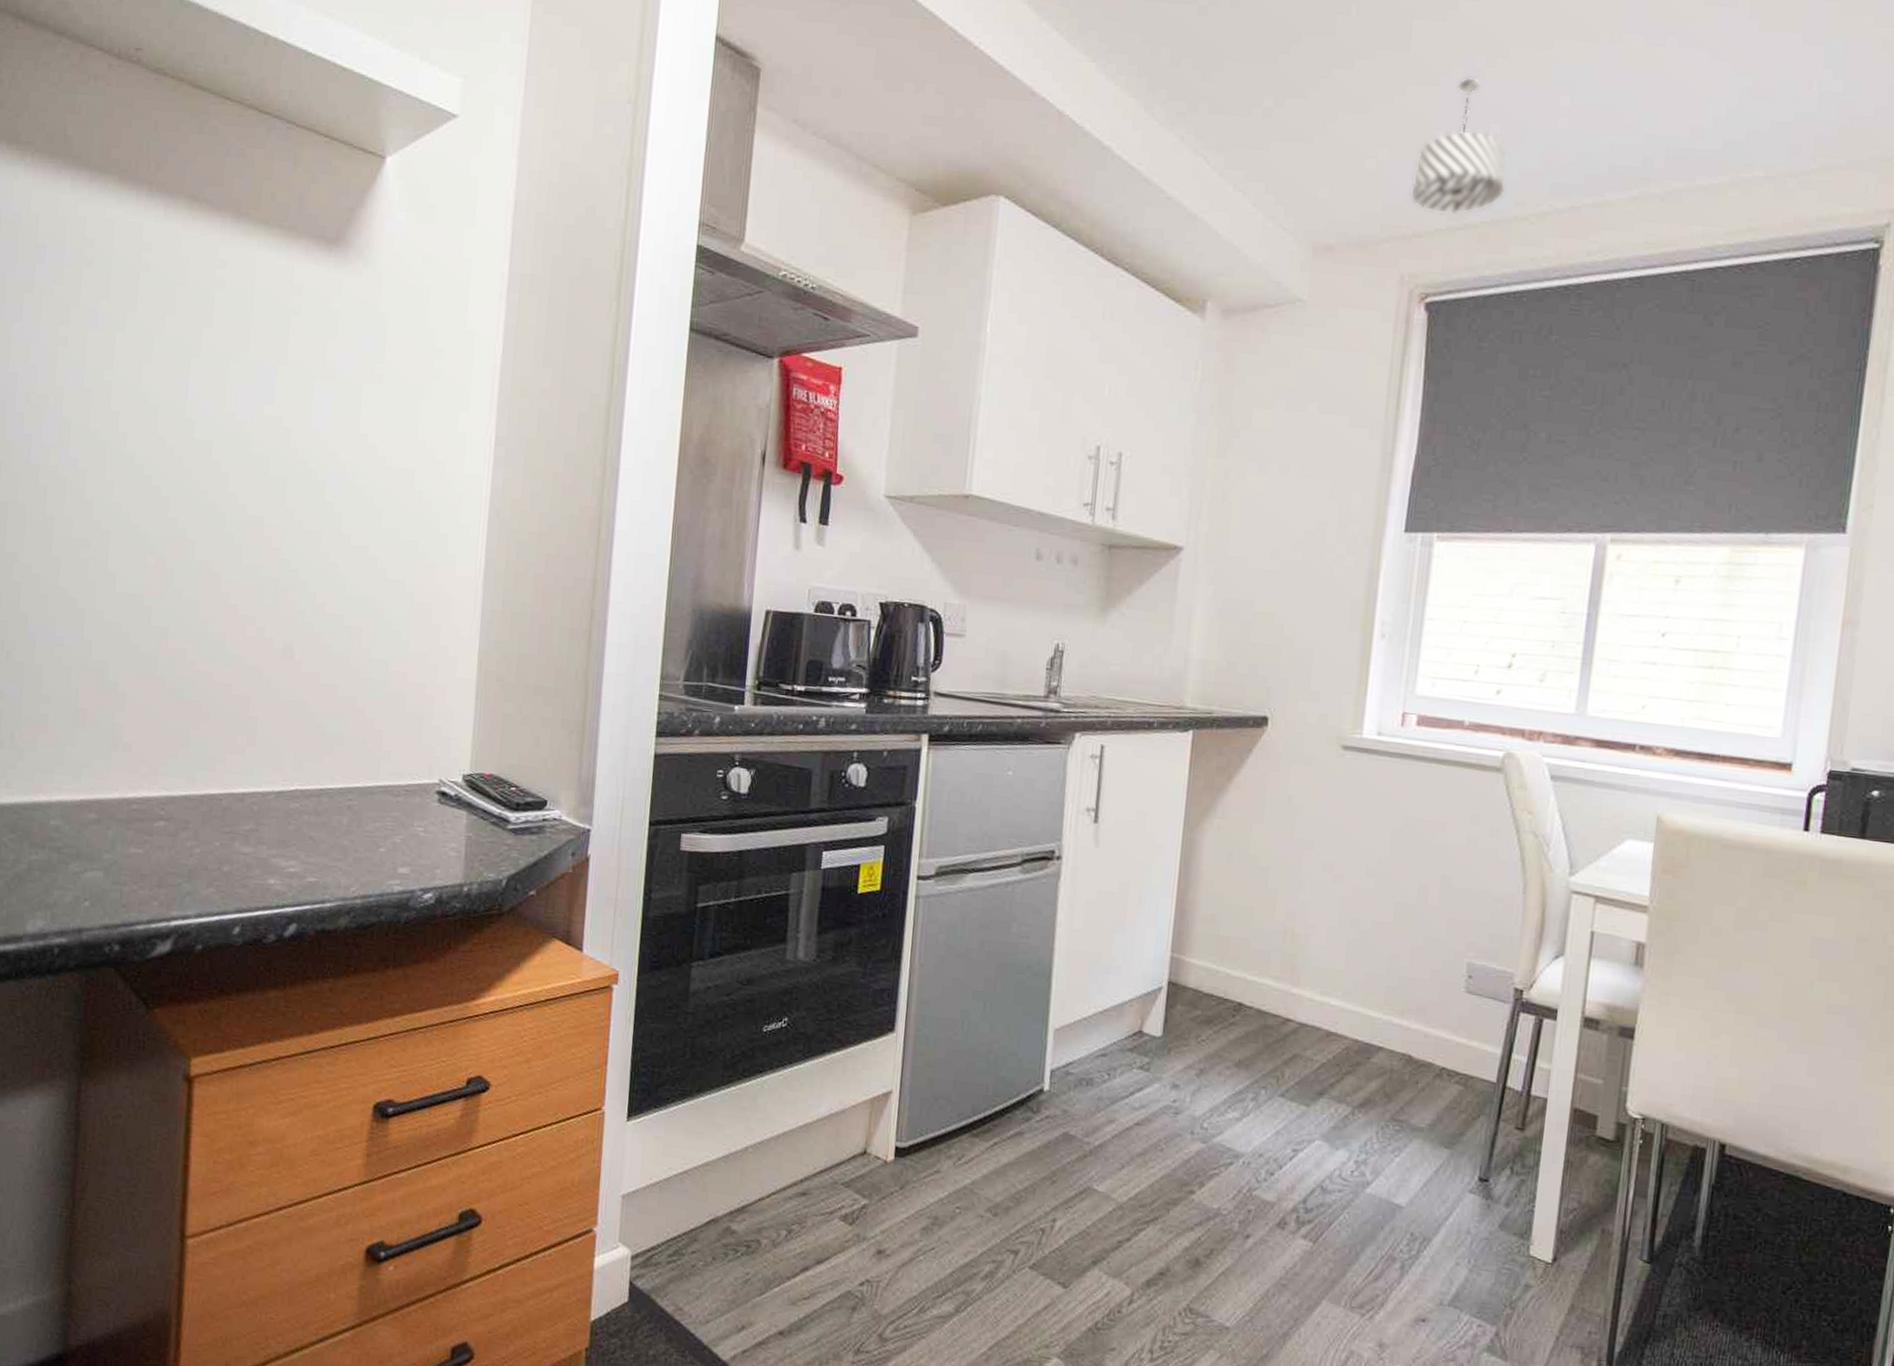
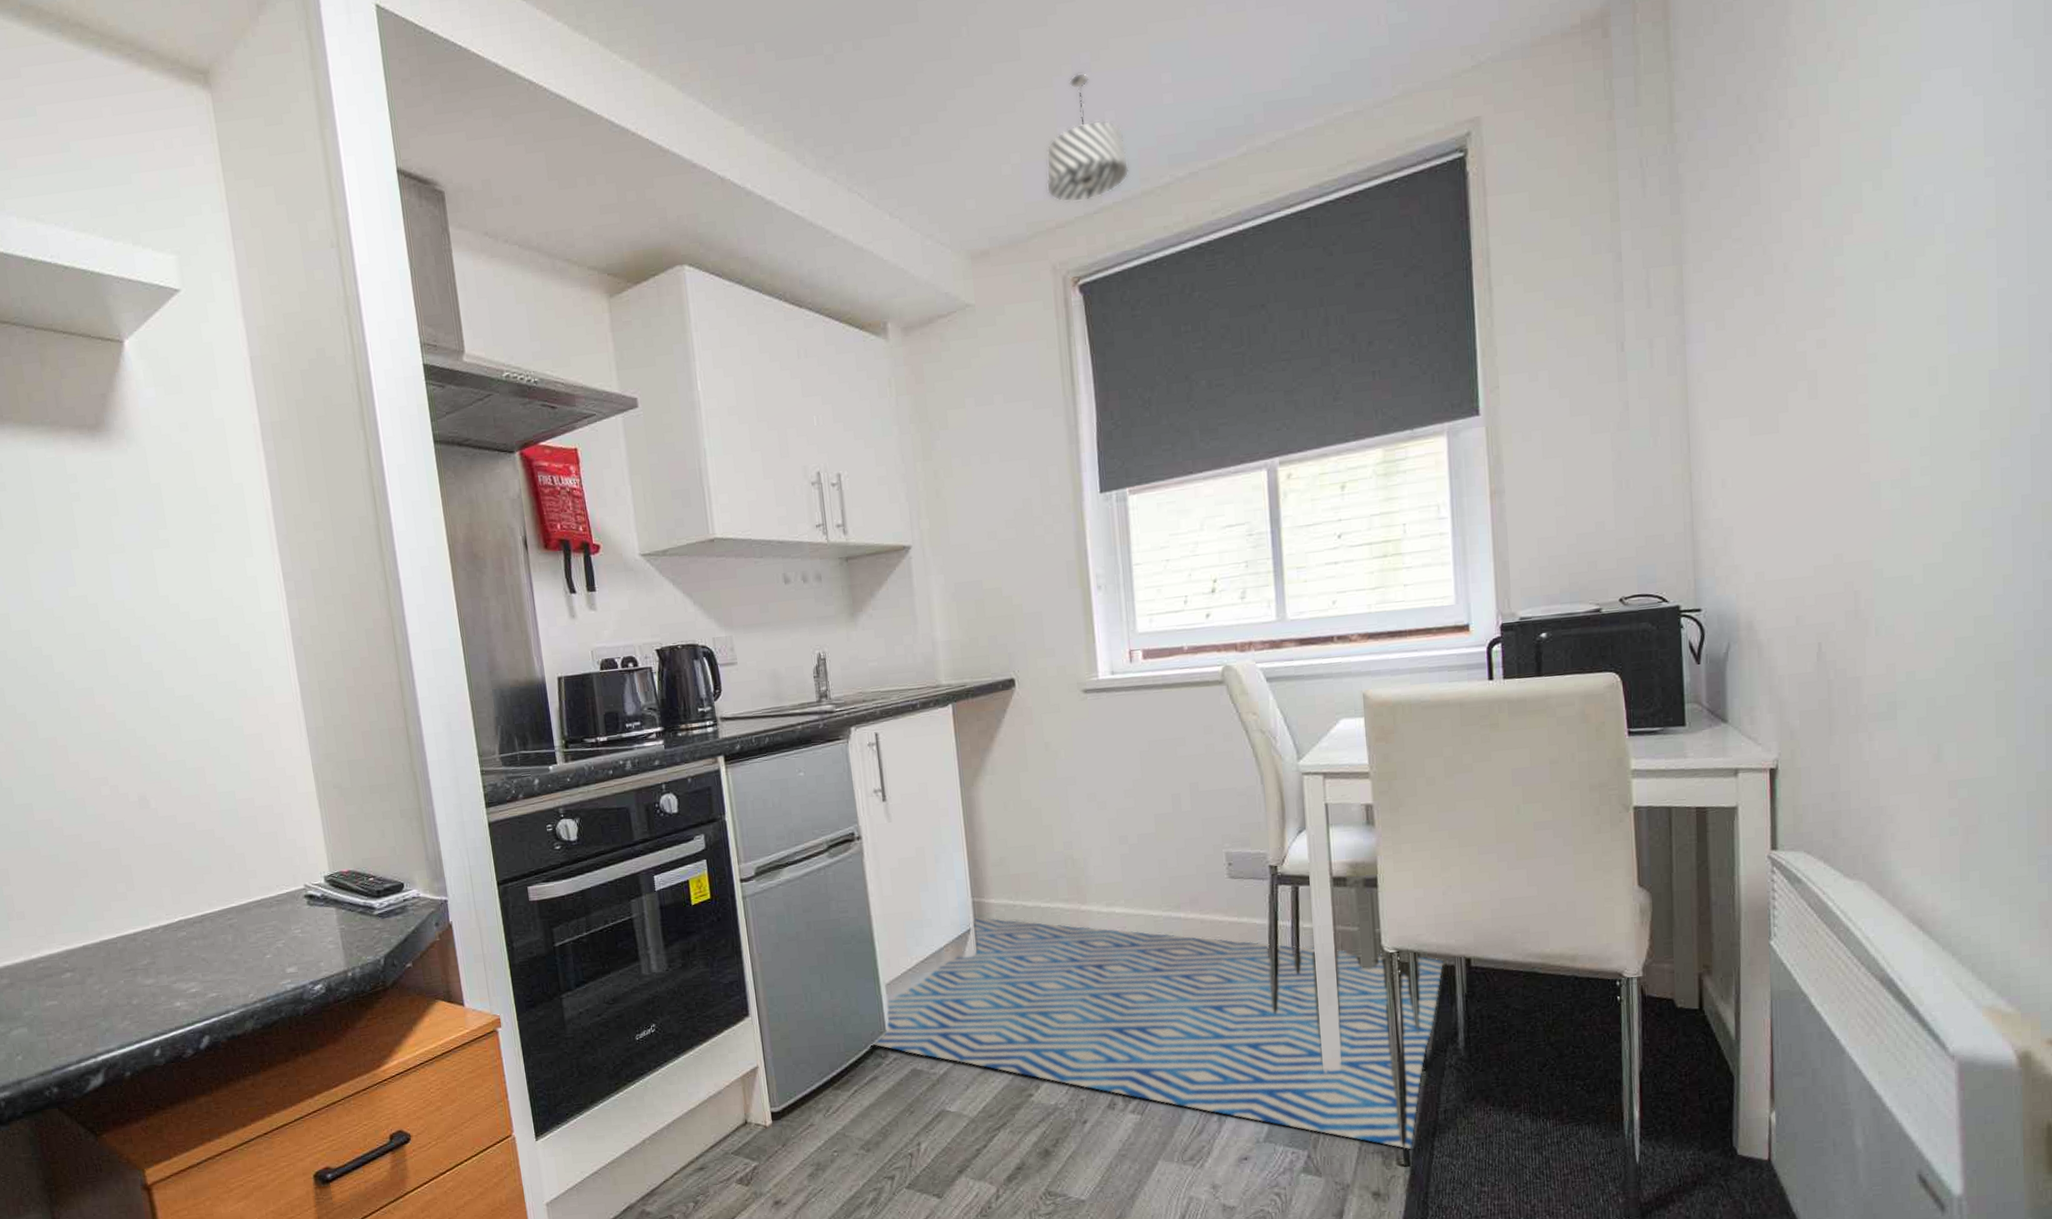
rug: none [1024,975,1694,1352] -> present [872,917,1443,1149]

